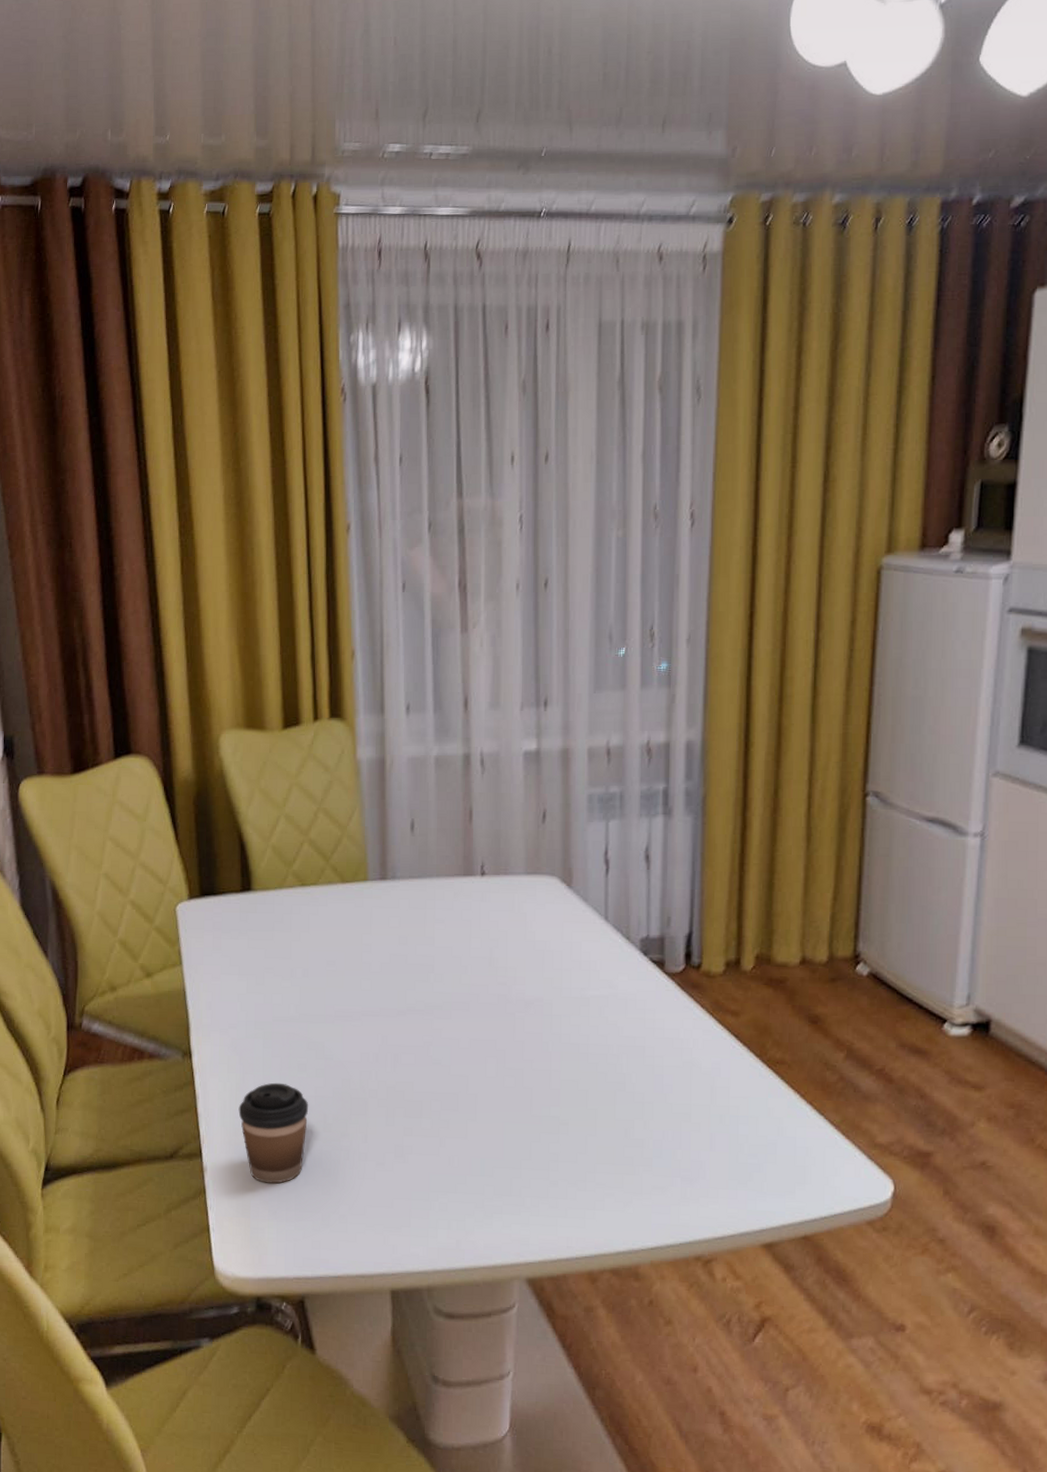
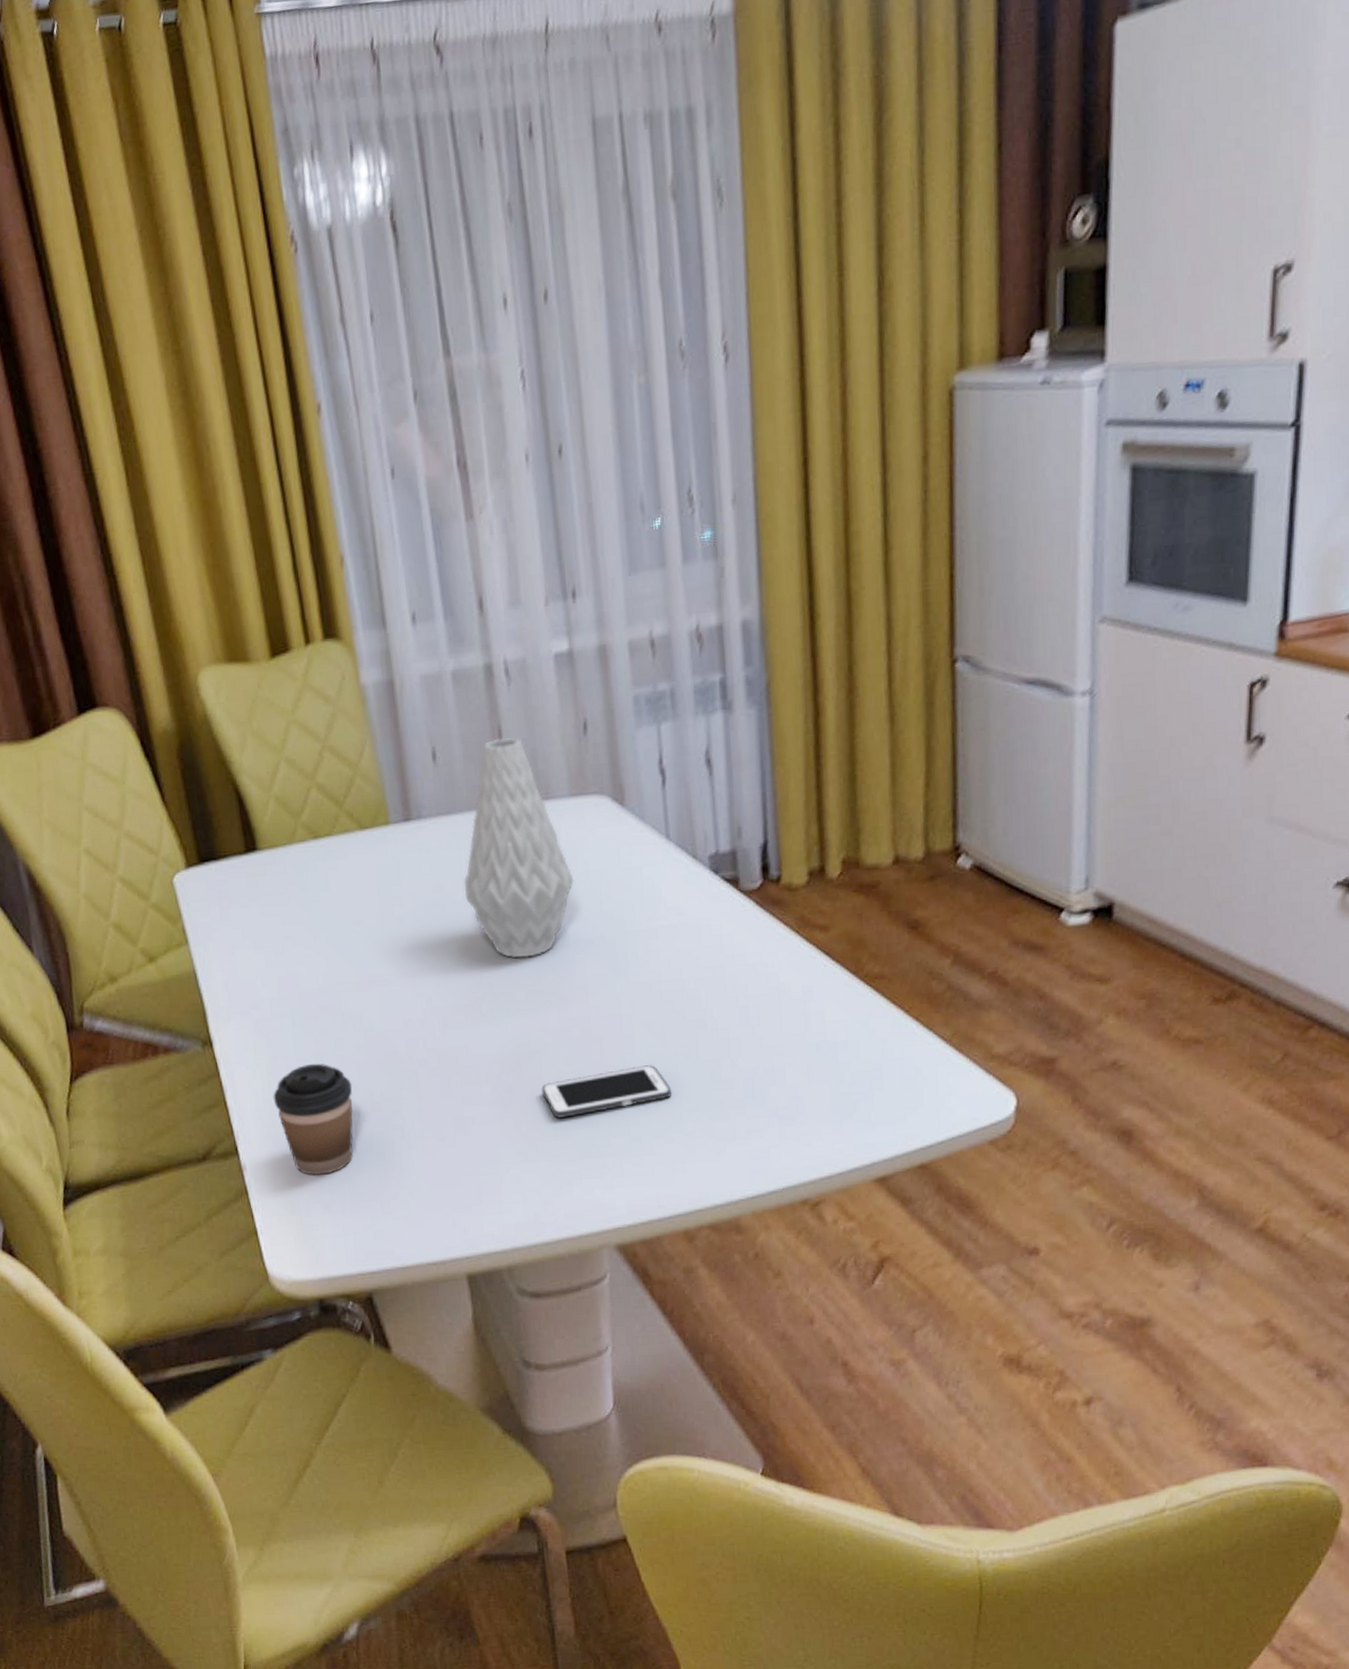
vase: none [425,817,521,1010] -> present [463,737,574,959]
cell phone: none [474,1117,588,1157] -> present [541,1065,671,1118]

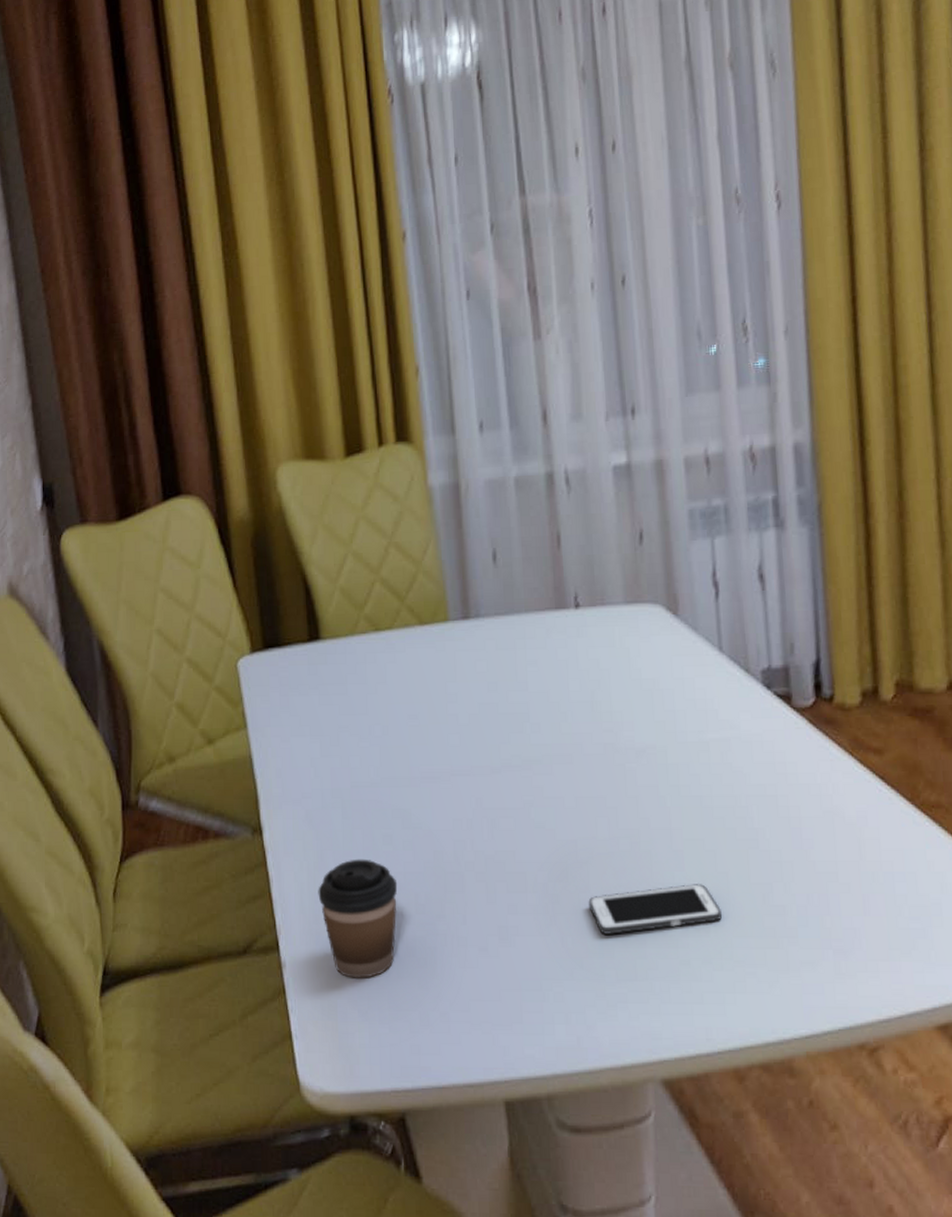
vase: present [463,737,574,959] -> none [518,543,627,763]

